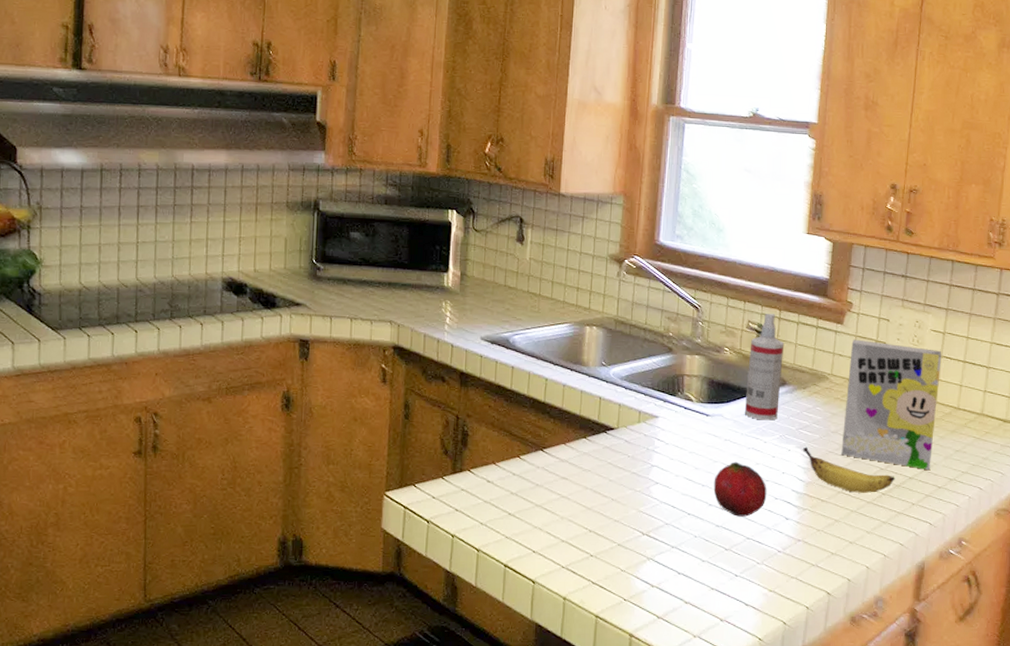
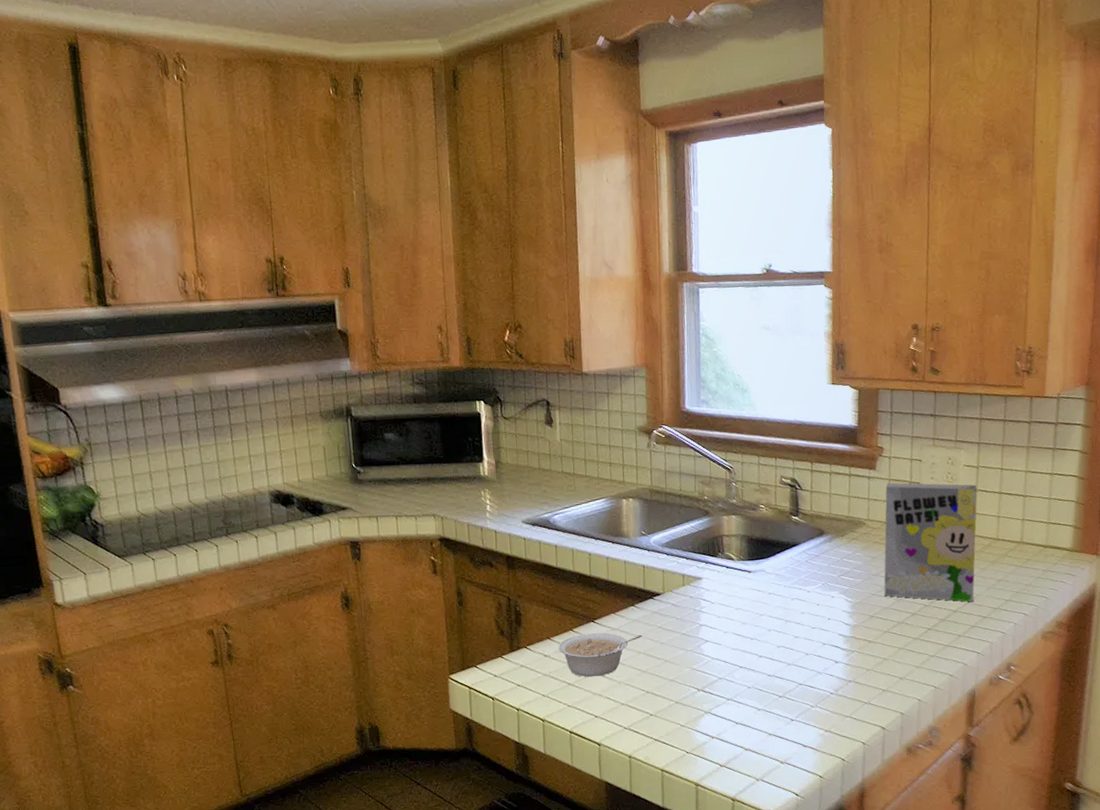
legume: none [503,462,591,509] -> present [558,632,642,678]
fruit: present [713,461,767,517] -> none [762,613,815,665]
spray bottle: present [744,313,785,421] -> none [785,466,819,571]
banana: present [802,447,895,493] -> none [845,592,940,631]

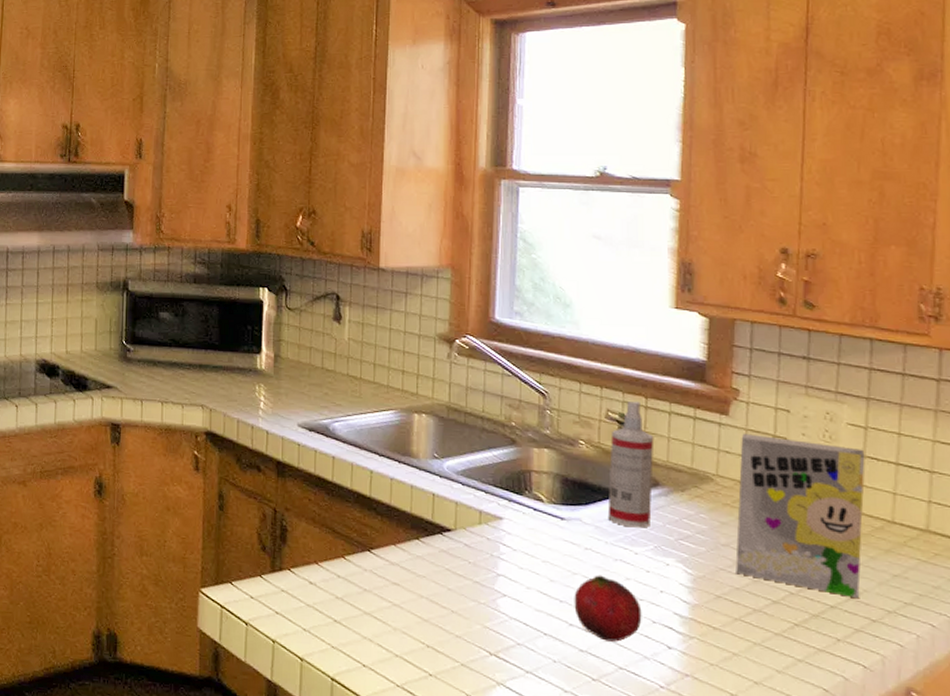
legume: present [558,632,642,678] -> none [326,563,426,618]
fruit: none [762,613,815,665] -> present [574,575,642,642]
spray bottle: none [785,466,819,571] -> present [607,401,654,528]

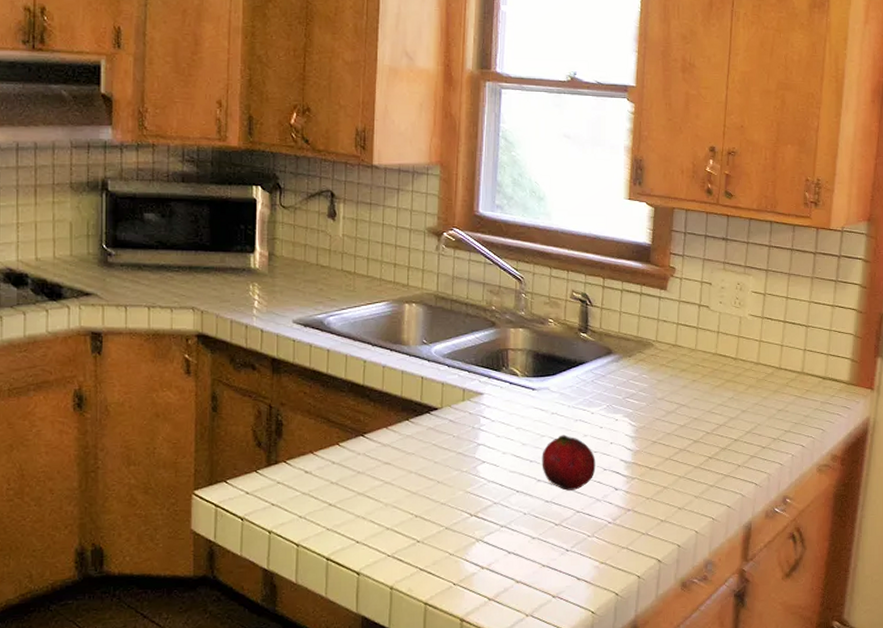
spray bottle: present [607,401,654,528] -> none [570,281,609,391]
cereal box: present [735,433,865,598] -> none [668,304,763,431]

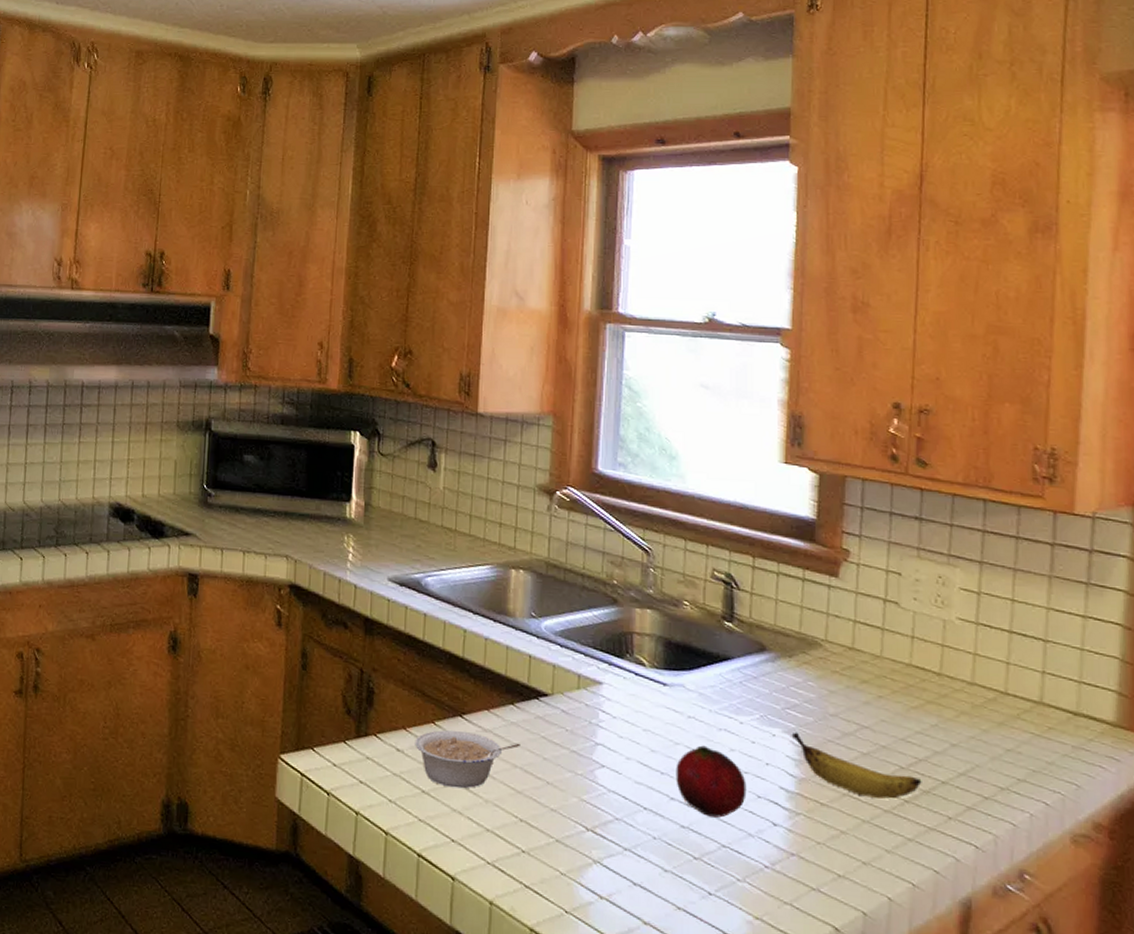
legume: none [321,448,415,498] -> present [415,729,520,789]
banana: none [629,415,721,458] -> present [791,732,922,799]

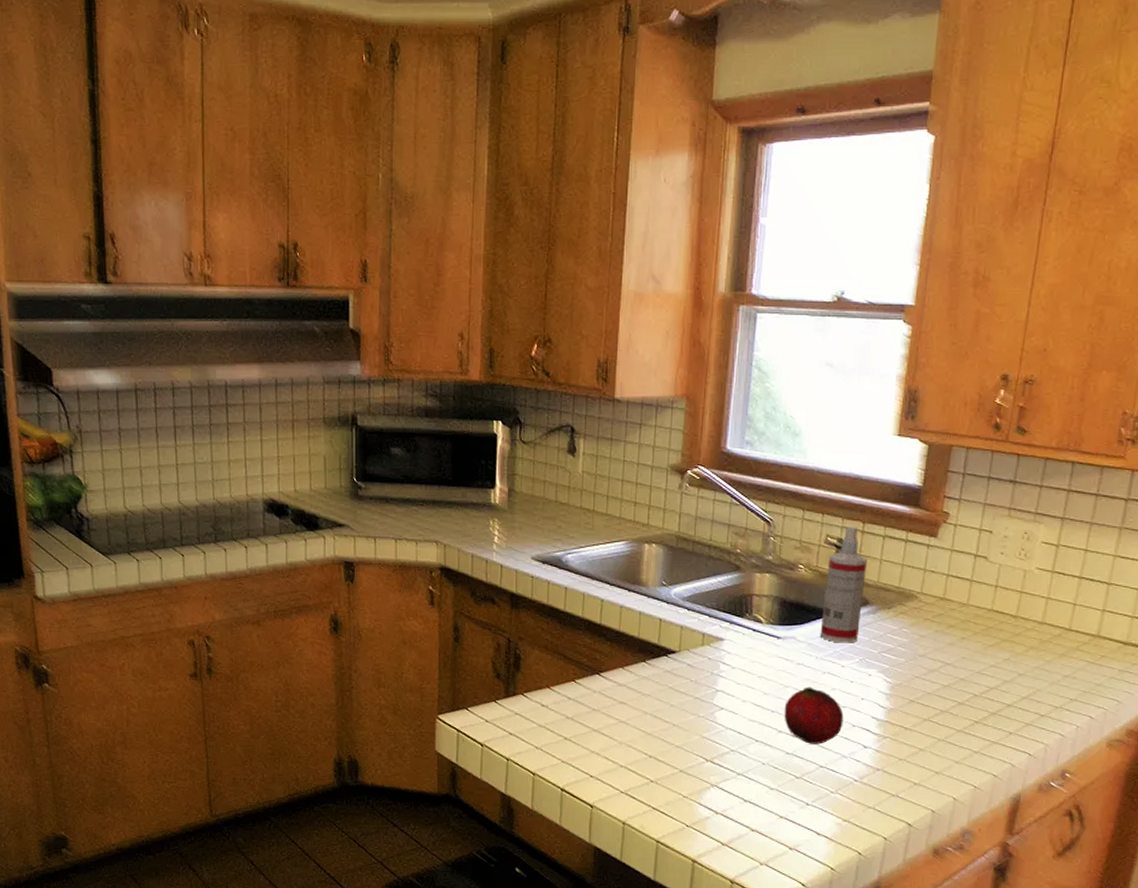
legume: present [415,729,520,789] -> none [558,686,651,734]
spray bottle: none [712,560,762,696] -> present [820,526,868,643]
banana: present [791,732,922,799] -> none [884,671,991,721]

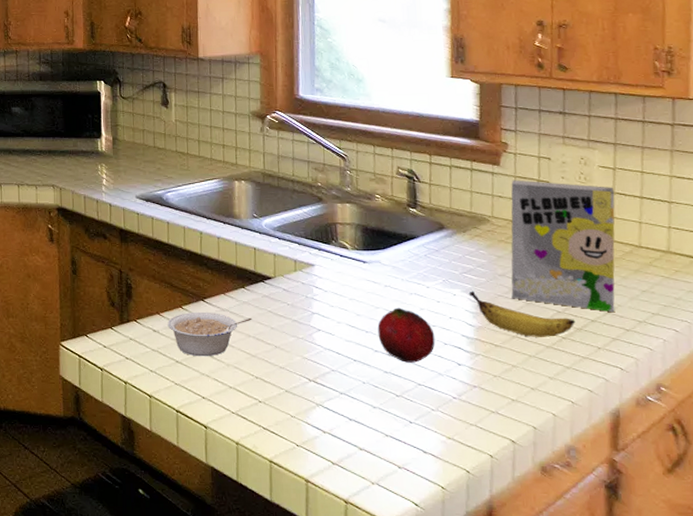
legume: none [558,686,651,734] -> present [167,311,252,357]
spray bottle: present [820,526,868,643] -> none [402,158,439,266]
banana: none [884,671,991,721] -> present [468,291,576,337]
cereal box: none [929,554,1054,696] -> present [511,180,615,312]

